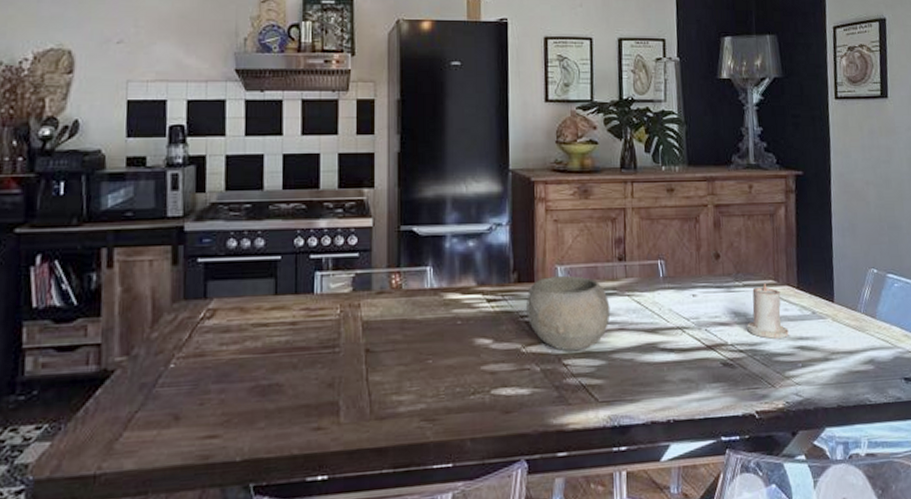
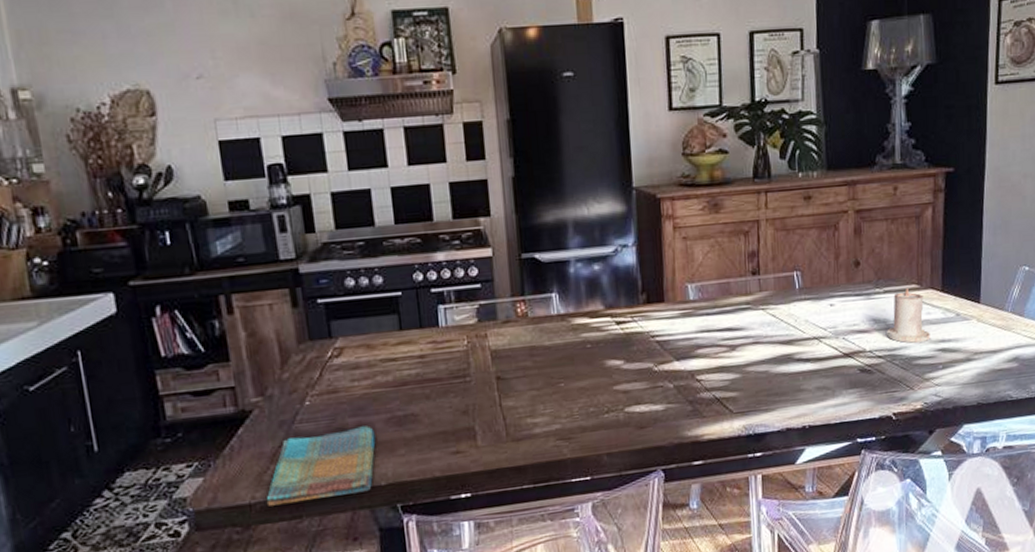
dish towel: none [112,394,236,479] -> present [266,425,376,506]
bowl: present [526,275,610,352] -> none [657,293,744,367]

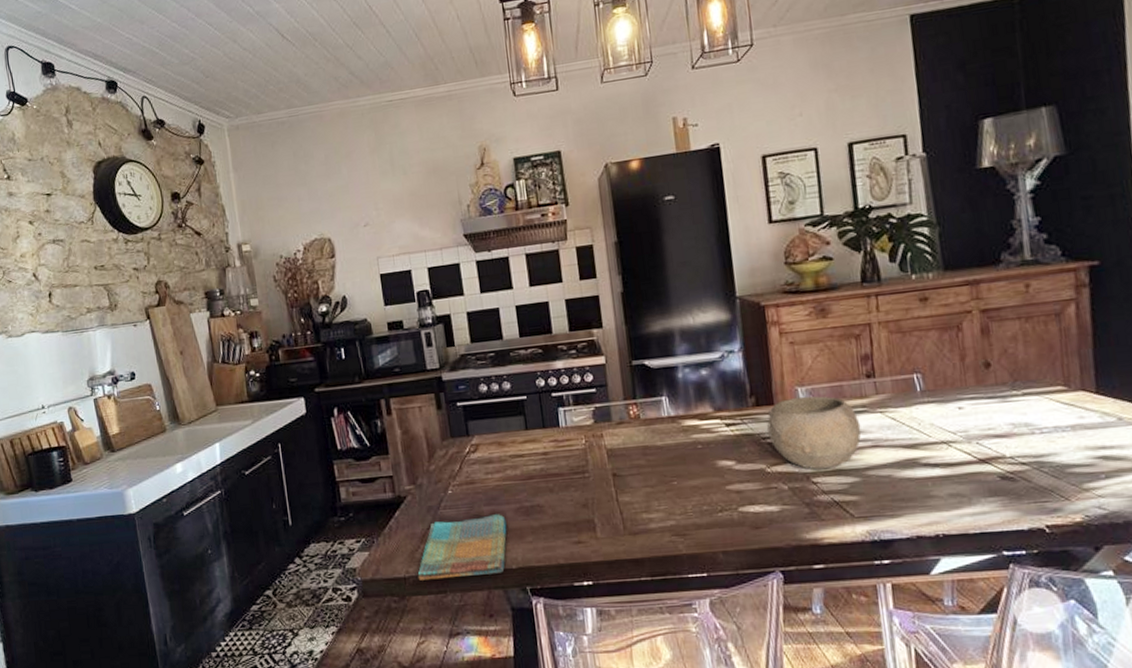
bowl: none [657,293,744,367] -> present [767,396,861,470]
candle: present [887,288,930,343] -> none [1030,390,1087,450]

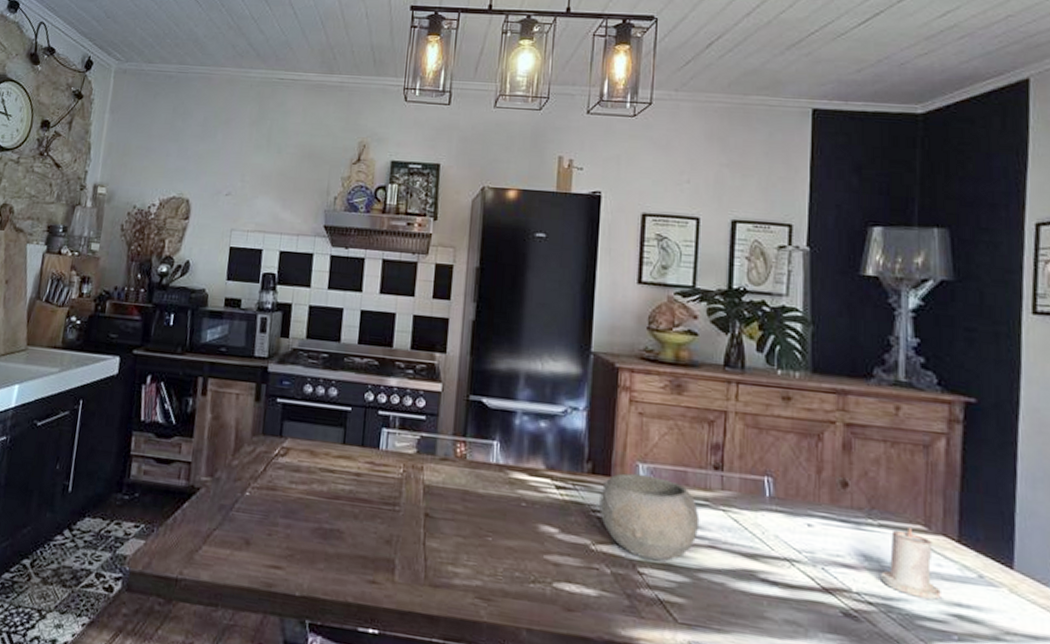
dish towel: present [417,514,507,581] -> none [190,523,300,598]
candle: none [1030,390,1087,450] -> present [881,528,941,600]

